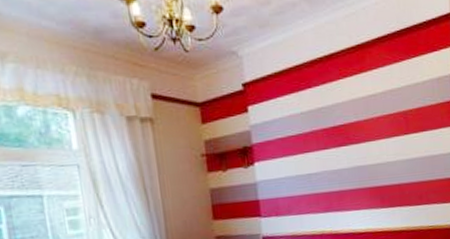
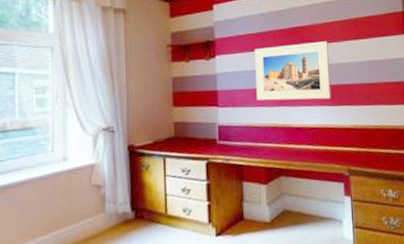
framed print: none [296,138,381,208] -> present [255,41,332,101]

